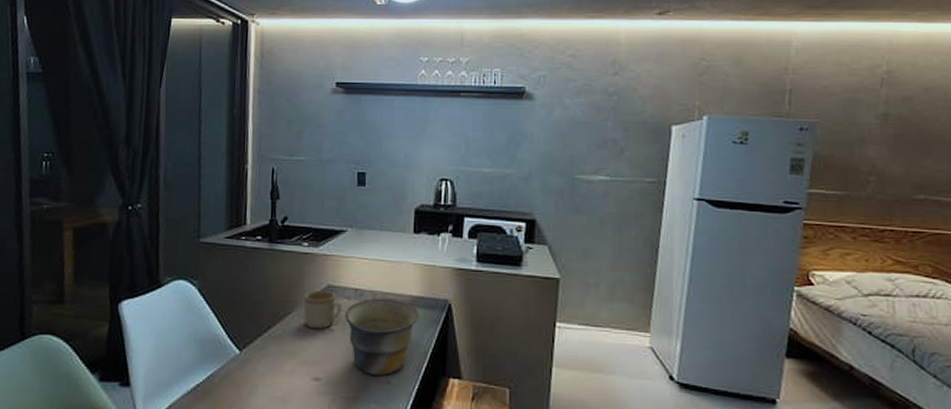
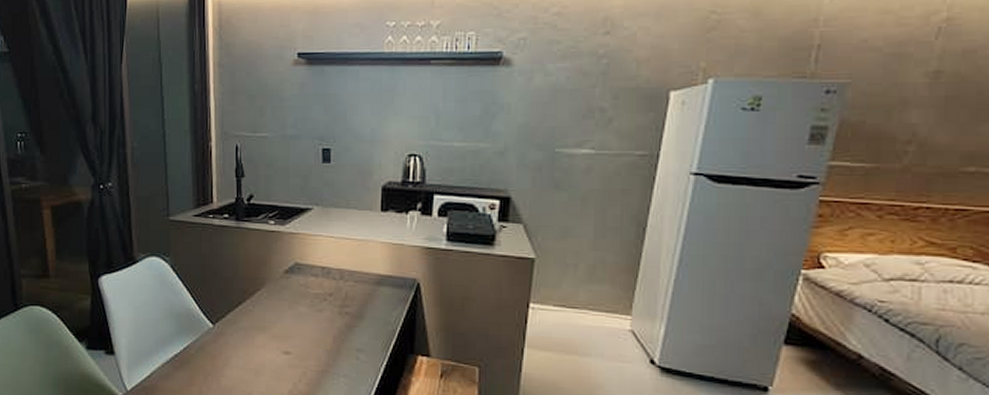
mug: present [304,289,342,329] -> none [273,267,310,306]
bowl: present [344,298,420,375] -> none [312,276,388,351]

